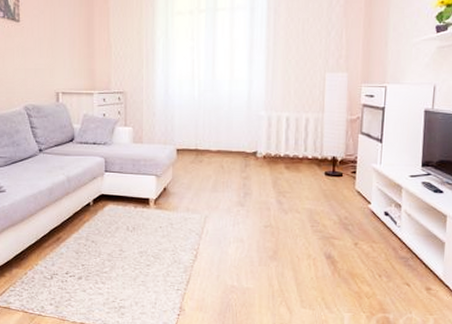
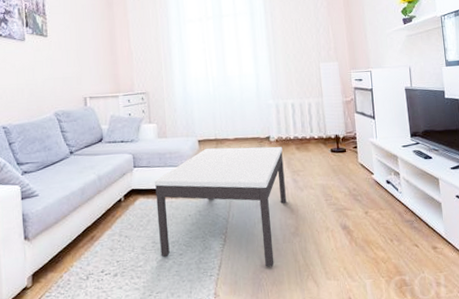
table: none [125,158,269,288] -> present [154,146,286,267]

